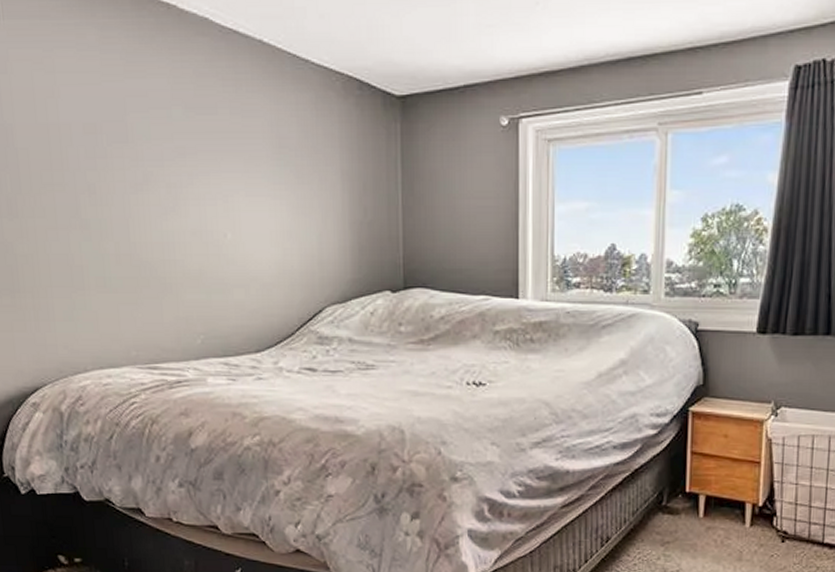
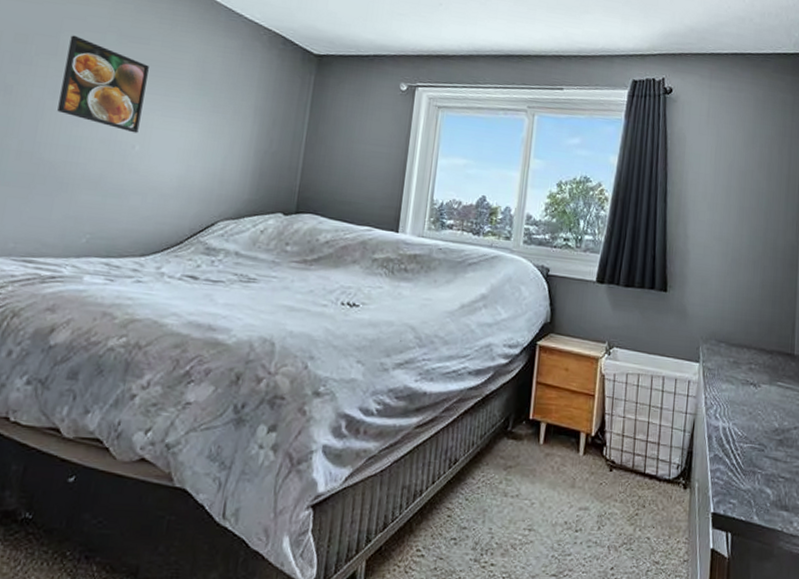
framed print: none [137,116,227,220] -> present [57,35,149,133]

